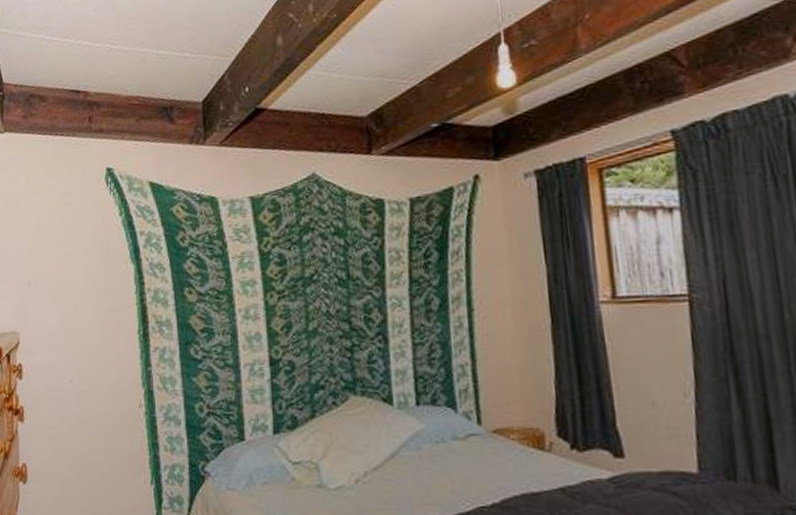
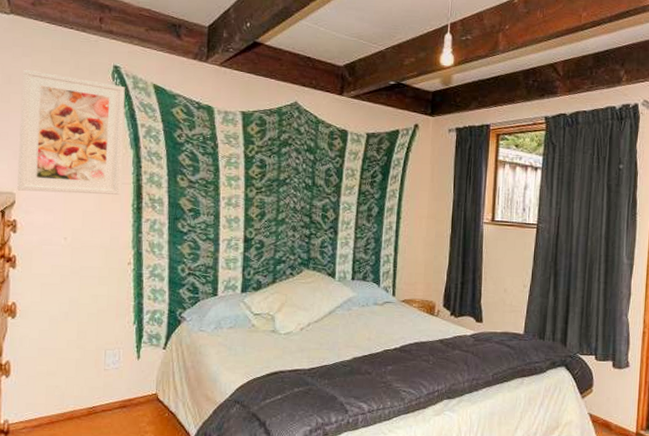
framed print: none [18,189,124,329] -> present [17,69,125,195]

